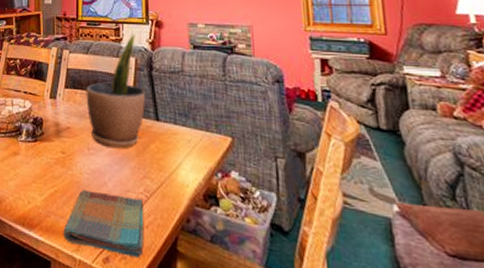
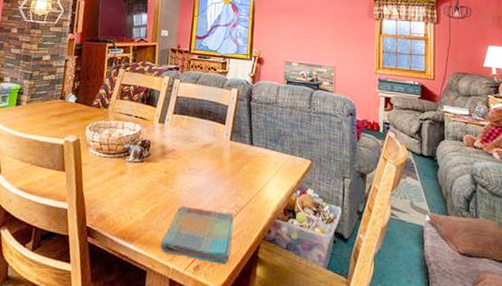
potted plant: present [86,34,145,148] -> none [191,68,243,169]

